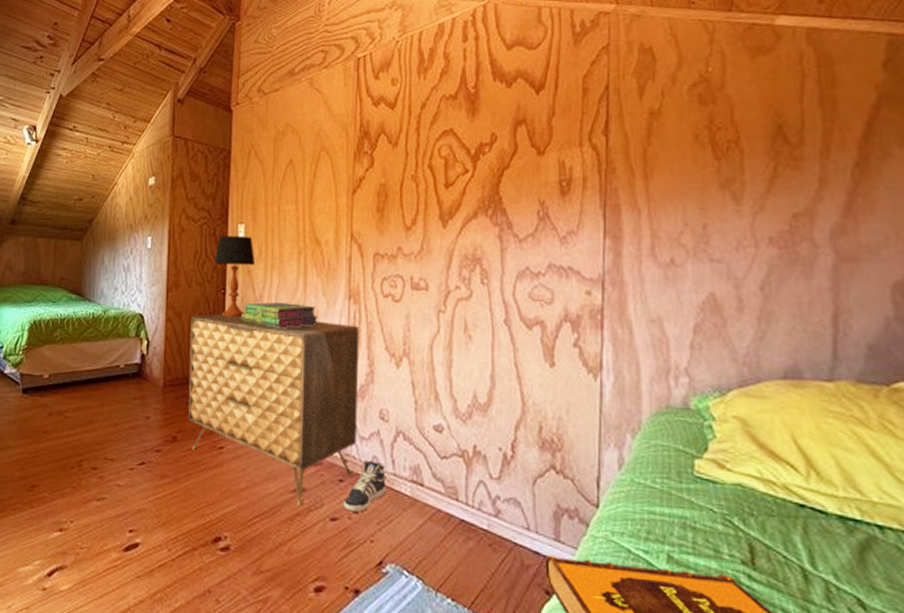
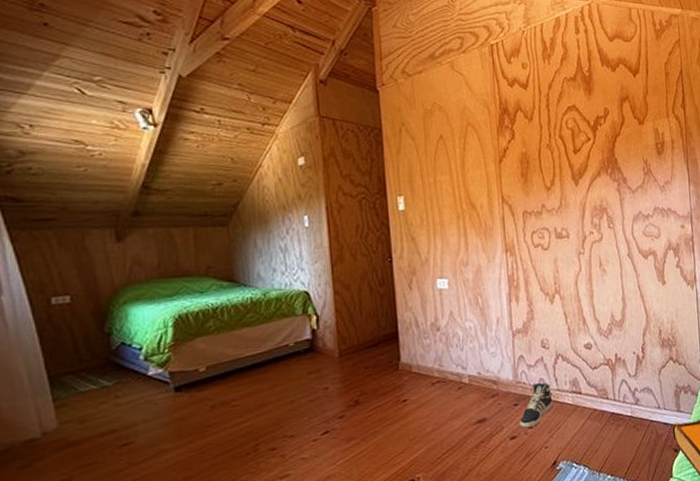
dresser: present [188,312,360,506] -> none [360,274,525,434]
table lamp: present [214,235,255,318] -> none [377,206,417,283]
stack of books: present [241,302,319,327] -> none [410,262,481,285]

